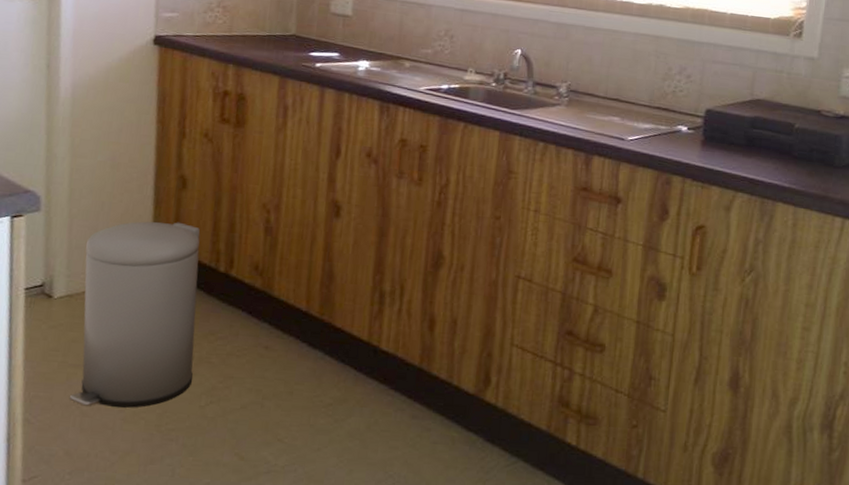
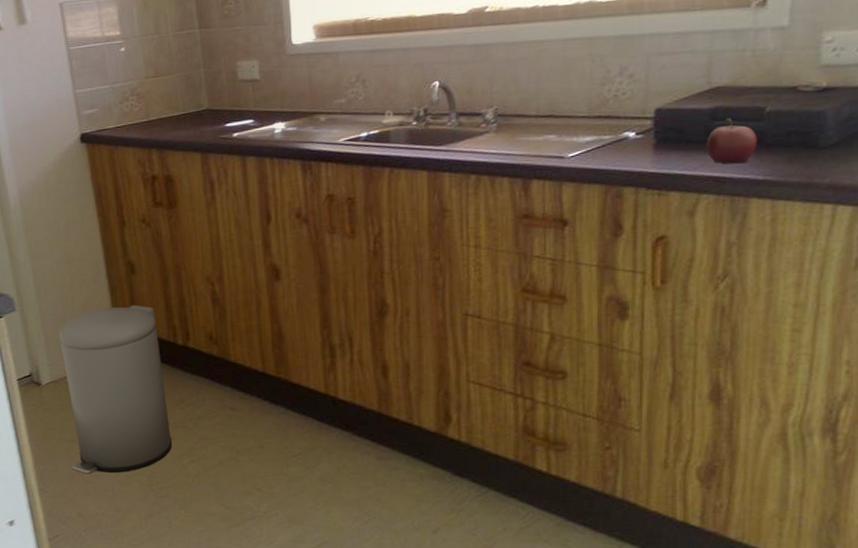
fruit: none [745,128,787,170] -> present [706,118,757,164]

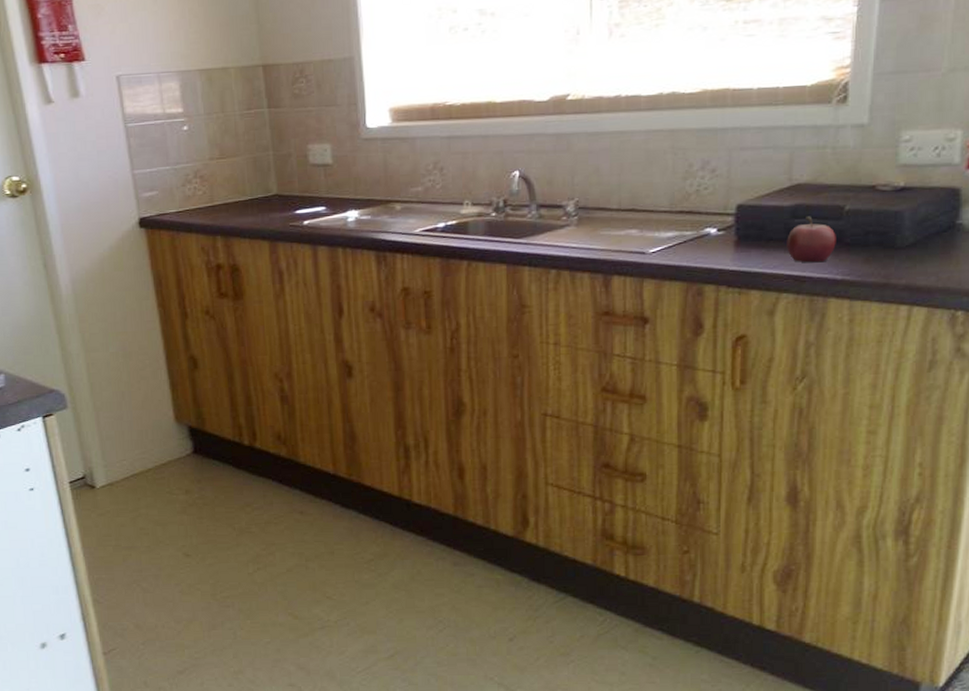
pedal bin: present [58,304,172,475] -> none [115,402,237,584]

